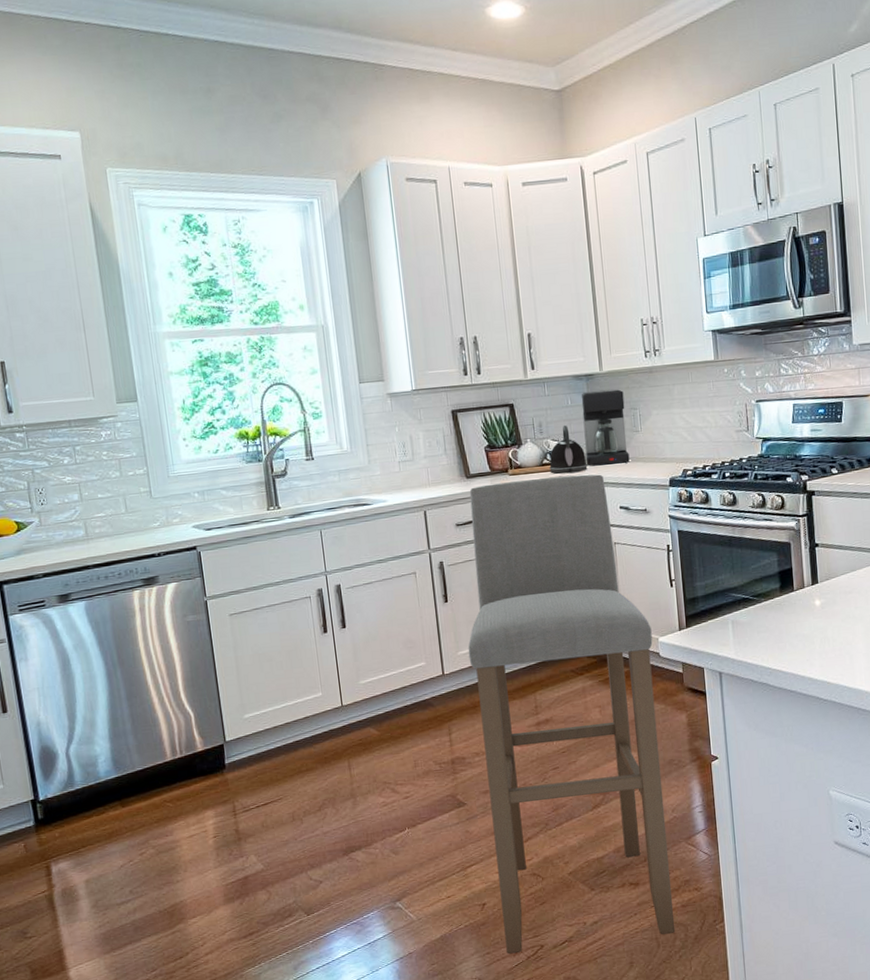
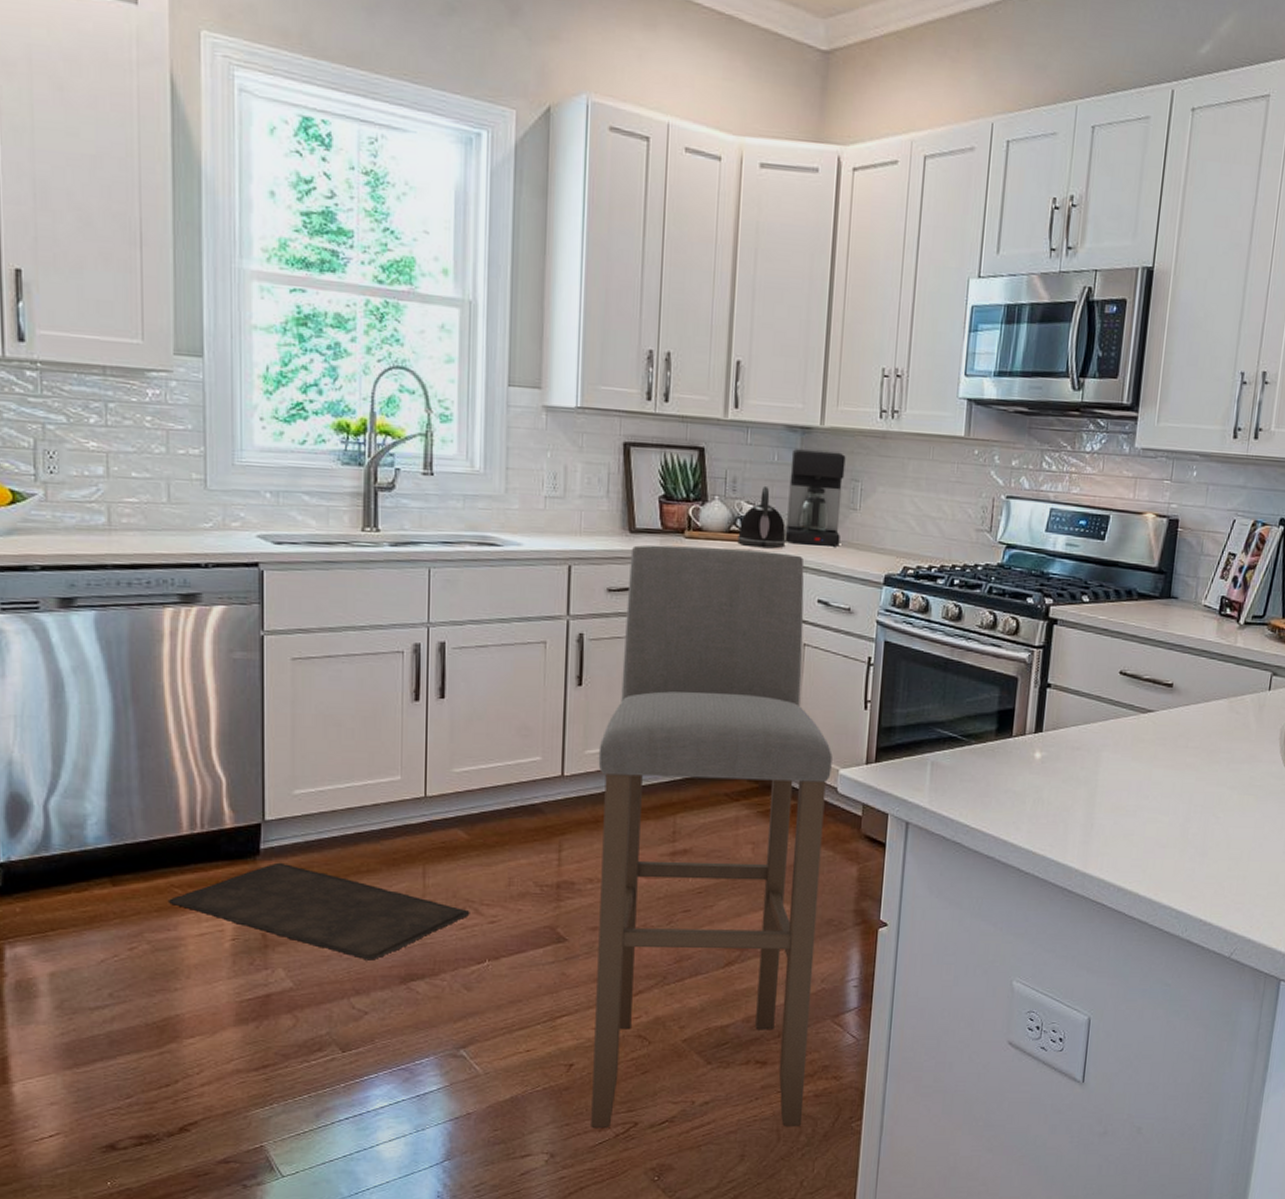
doormat: none [163,772,389,841] -> present [167,862,470,961]

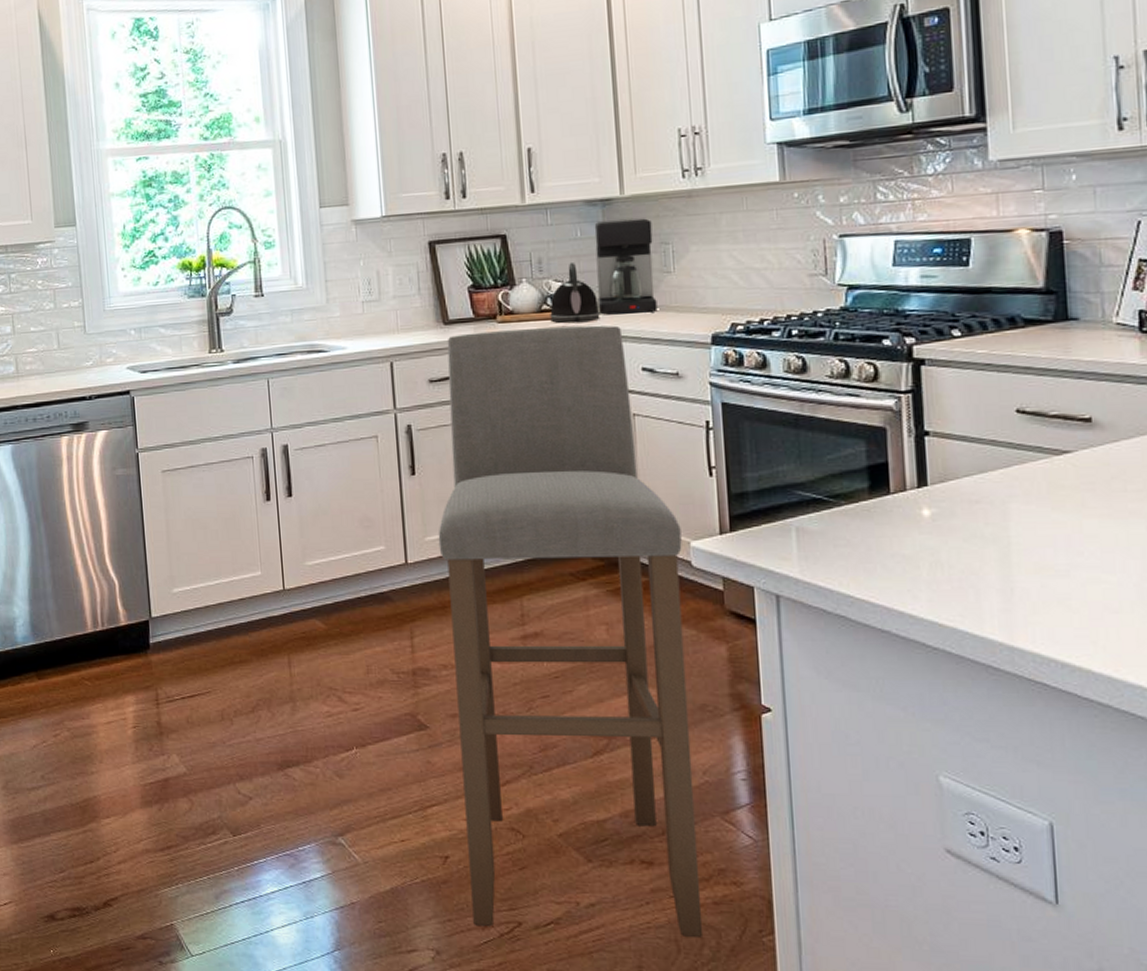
doormat: present [167,862,470,961] -> none [80,655,335,747]

